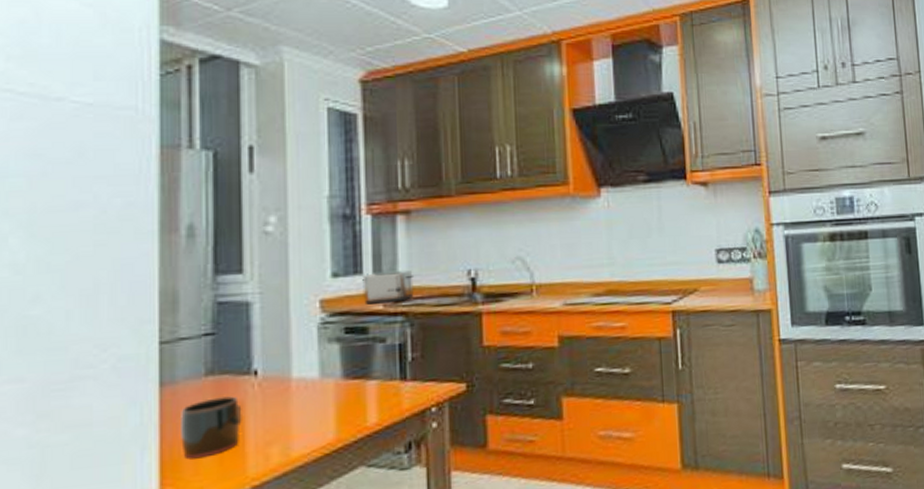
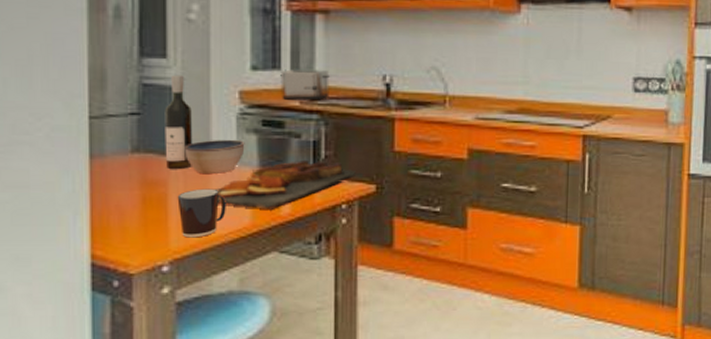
mug: present [181,396,242,459] -> none [109,174,165,228]
bottle: none [241,289,272,389] -> present [164,74,193,169]
mug: none [255,405,309,462] -> present [177,188,226,238]
bowl: none [262,350,327,391] -> present [184,139,245,175]
food platter: none [295,364,445,422] -> present [214,159,356,209]

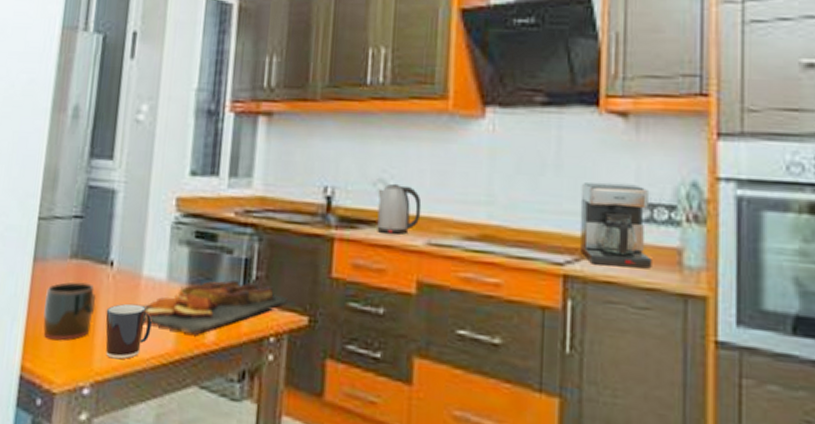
mug: none [109,174,165,228] -> present [43,282,96,340]
bottle: present [164,74,193,169] -> none [100,177,130,280]
bowl: present [184,139,245,175] -> none [118,249,177,289]
toaster: present [280,69,330,101] -> none [217,176,268,212]
kettle: none [431,70,470,112] -> present [377,183,422,234]
coffee maker: none [595,63,647,127] -> present [580,182,652,269]

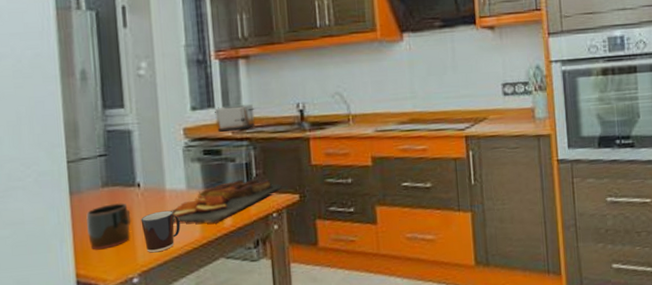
toaster: none [217,176,268,212] -> present [215,104,255,132]
kettle: present [377,183,422,234] -> none [336,93,368,129]
coffee maker: present [580,182,652,269] -> none [470,72,518,126]

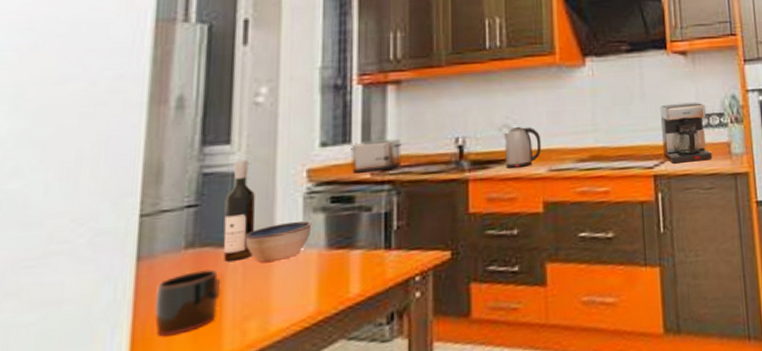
bottle: none [125,120,150,198] -> present [223,159,256,262]
mug: present [141,210,181,253] -> none [234,277,289,338]
bowl: none [143,168,192,200] -> present [245,221,312,263]
food platter: present [170,179,282,224] -> none [276,232,430,294]
kettle: none [336,93,368,129] -> present [503,126,542,168]
coffee maker: none [470,72,518,126] -> present [660,102,712,164]

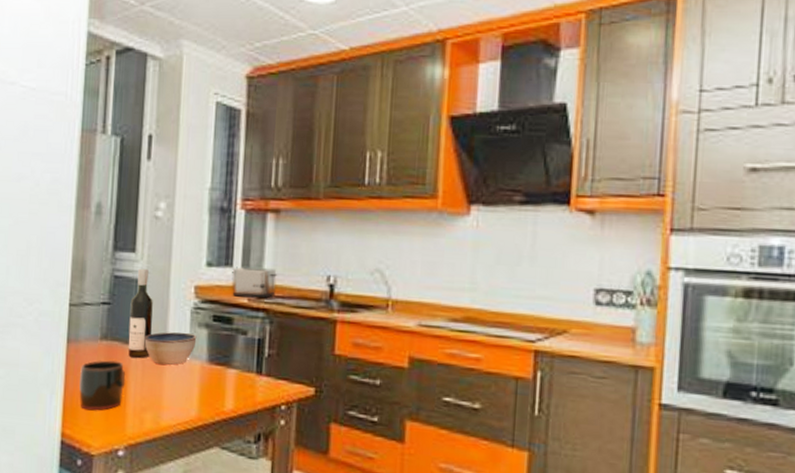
kettle: present [503,126,542,168] -> none [374,273,414,317]
coffee maker: present [660,102,712,164] -> none [550,271,610,345]

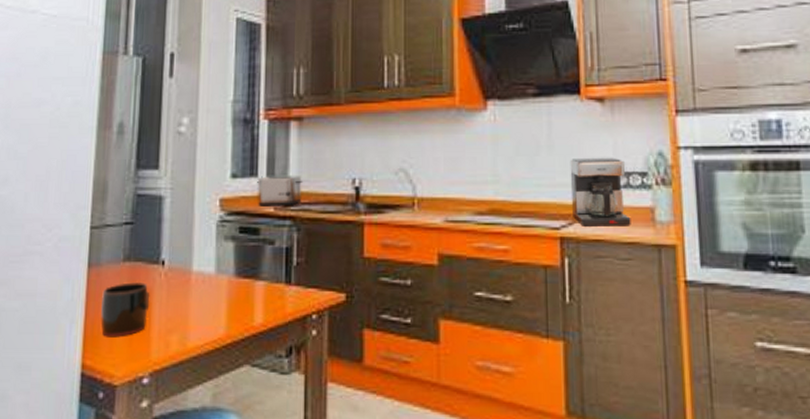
bottle: present [128,268,153,358] -> none [152,185,178,277]
bowl: present [144,331,197,365] -> none [169,247,223,283]
coffee maker: none [550,271,610,345] -> present [570,157,631,226]

